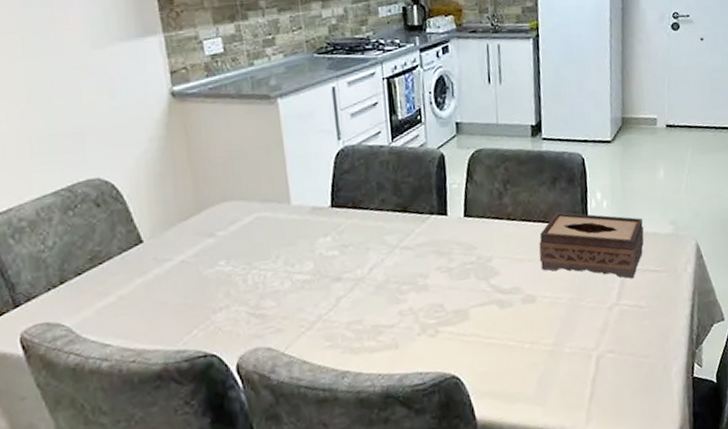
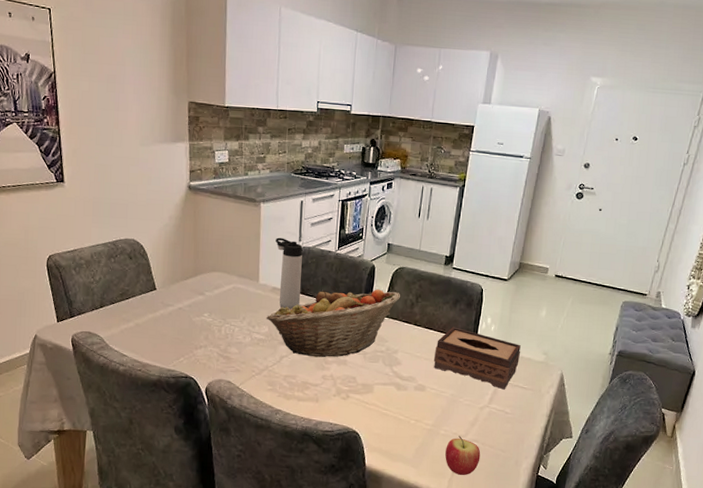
thermos bottle: none [306,139,353,233] -> present [276,237,303,309]
fruit basket: none [308,182,484,291] -> present [266,289,401,358]
apple: none [575,350,621,402] -> present [445,436,481,476]

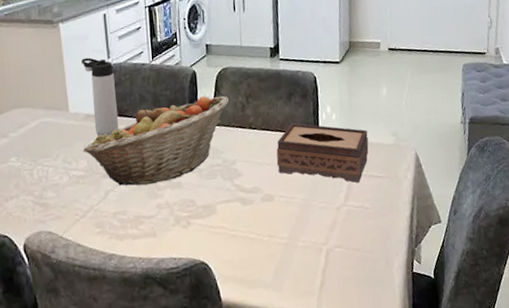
apple: present [445,436,481,476] -> none [307,244,348,290]

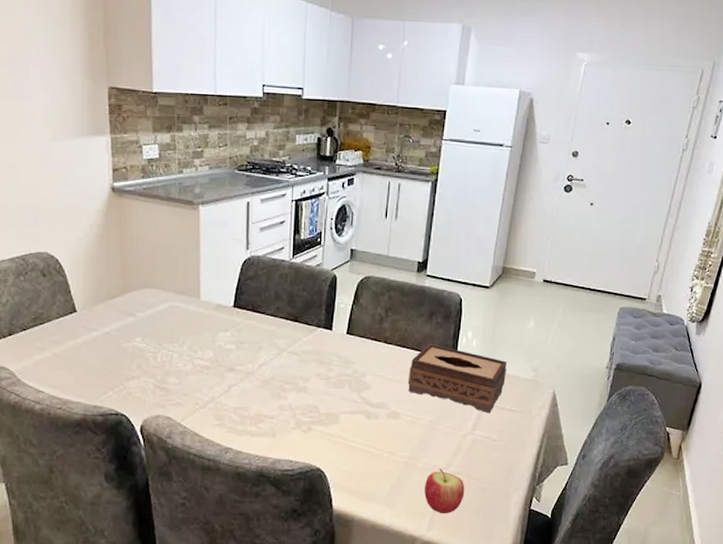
thermos bottle: present [81,57,119,137] -> none [219,246,251,330]
fruit basket: present [82,95,230,186] -> none [210,302,368,385]
apple: none [307,244,348,290] -> present [424,468,465,514]

